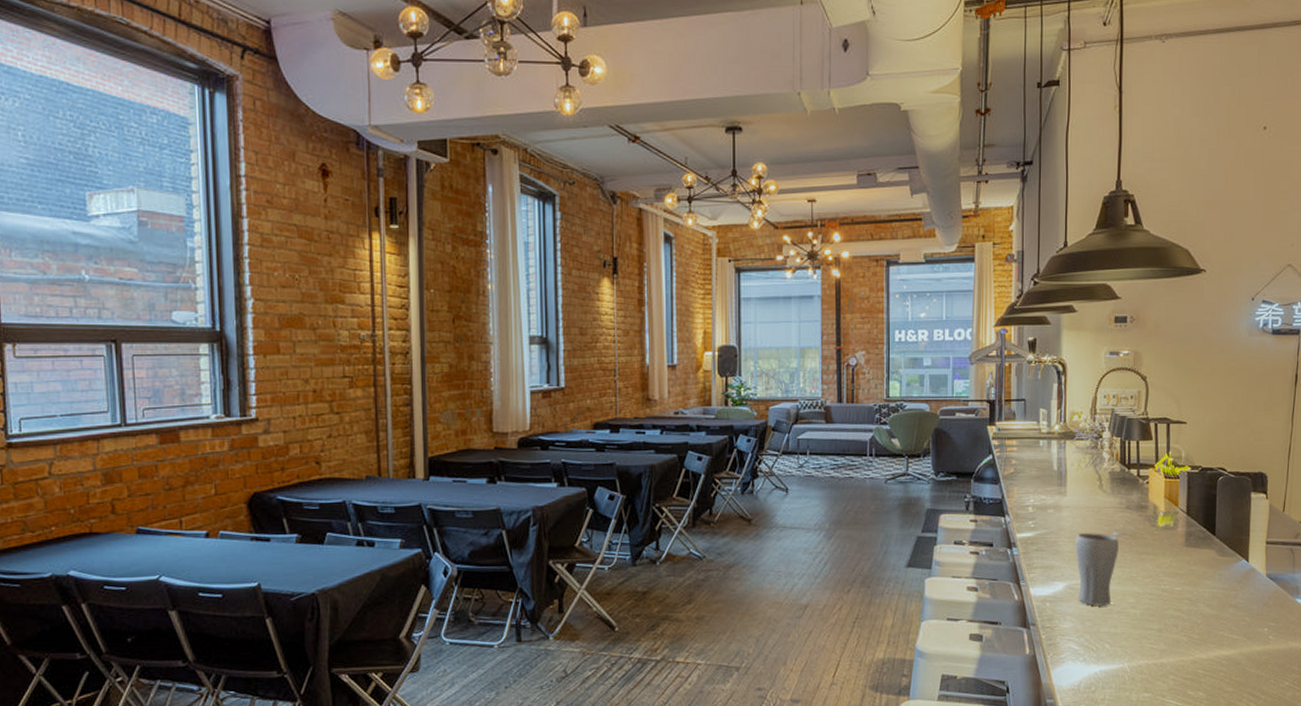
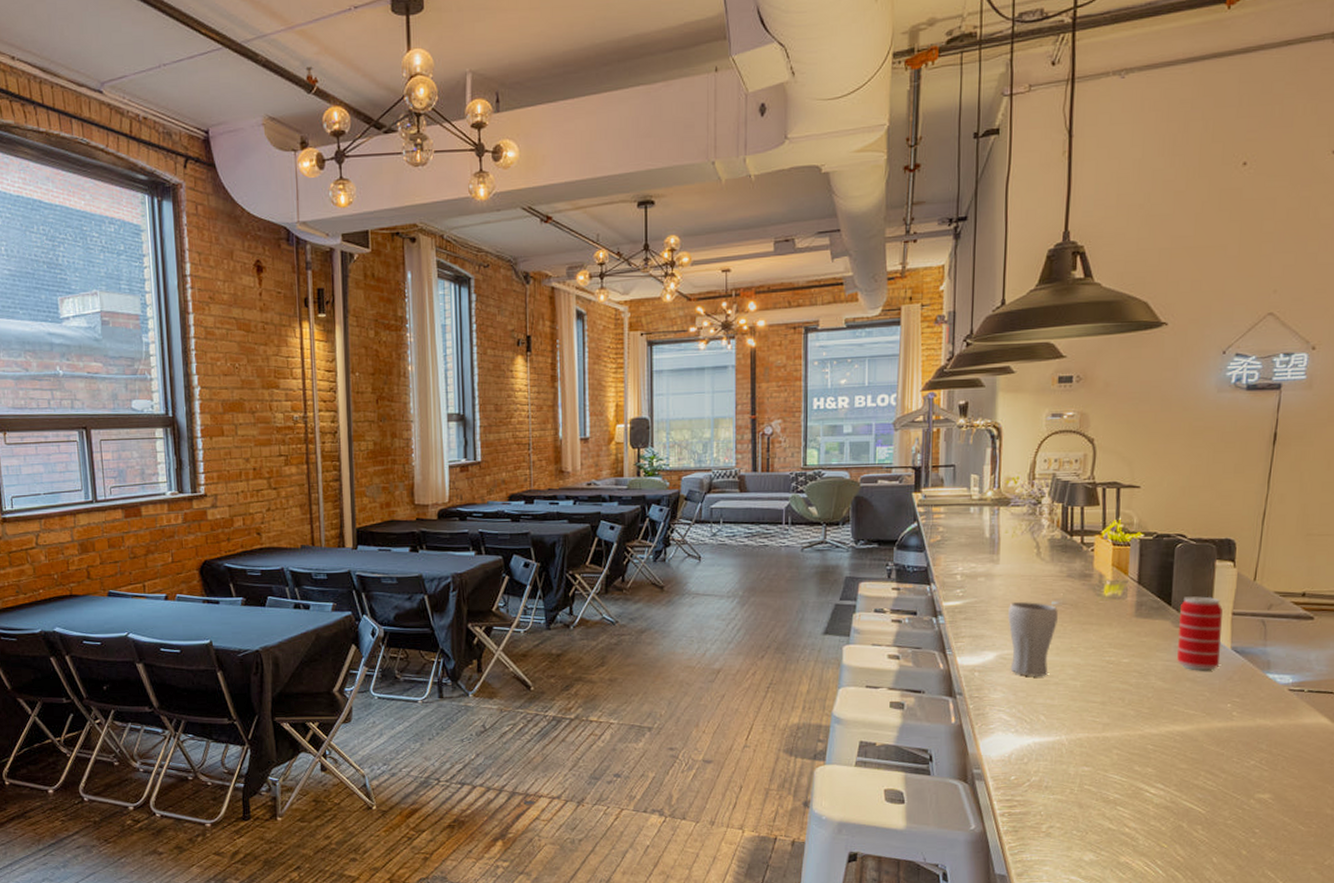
beverage can: none [1222,526,1258,597] -> present [1177,596,1223,671]

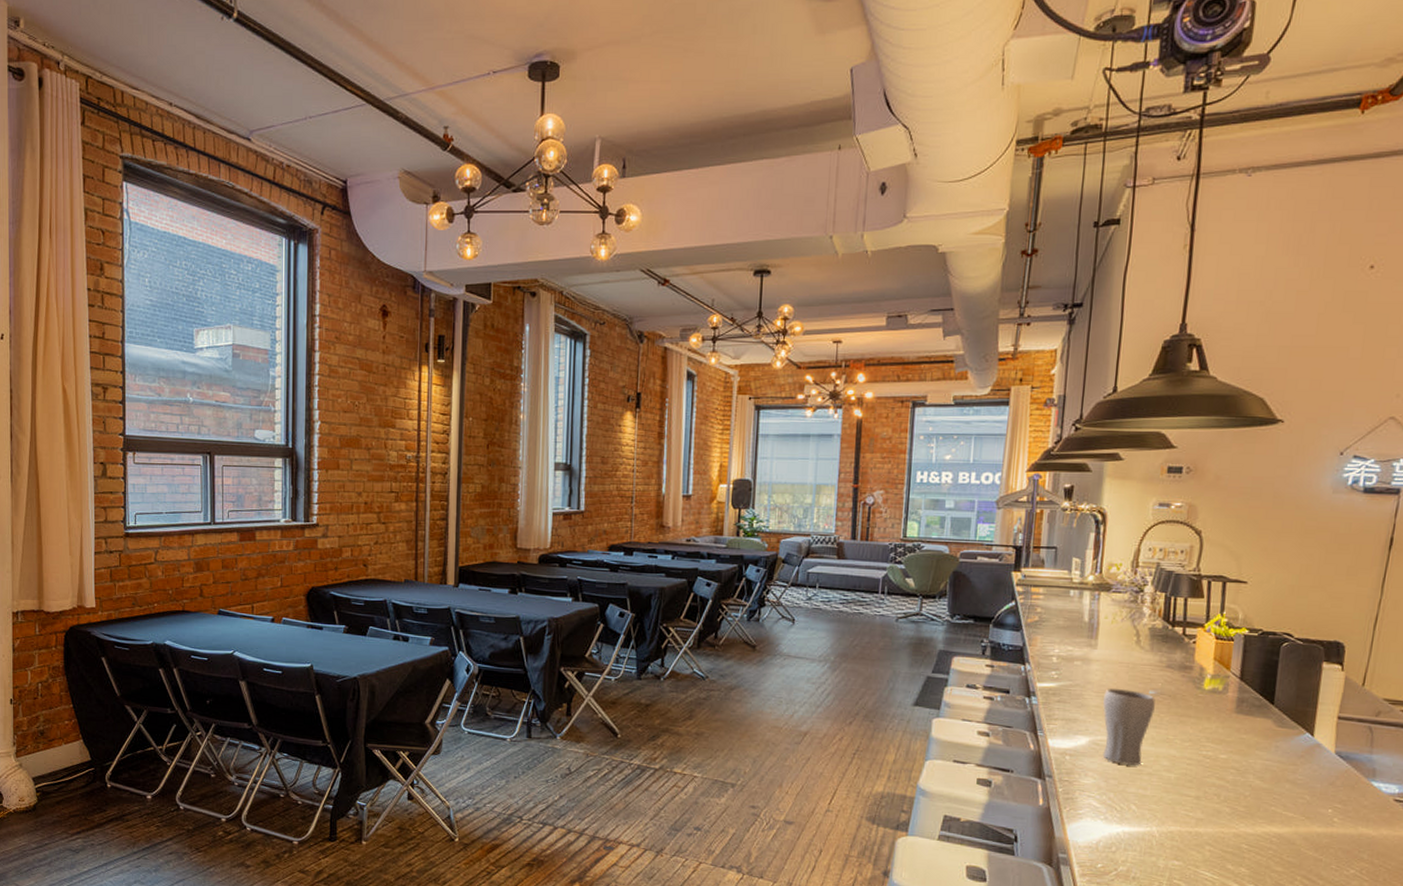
beverage can: present [1177,596,1223,671] -> none [1277,696,1328,774]

